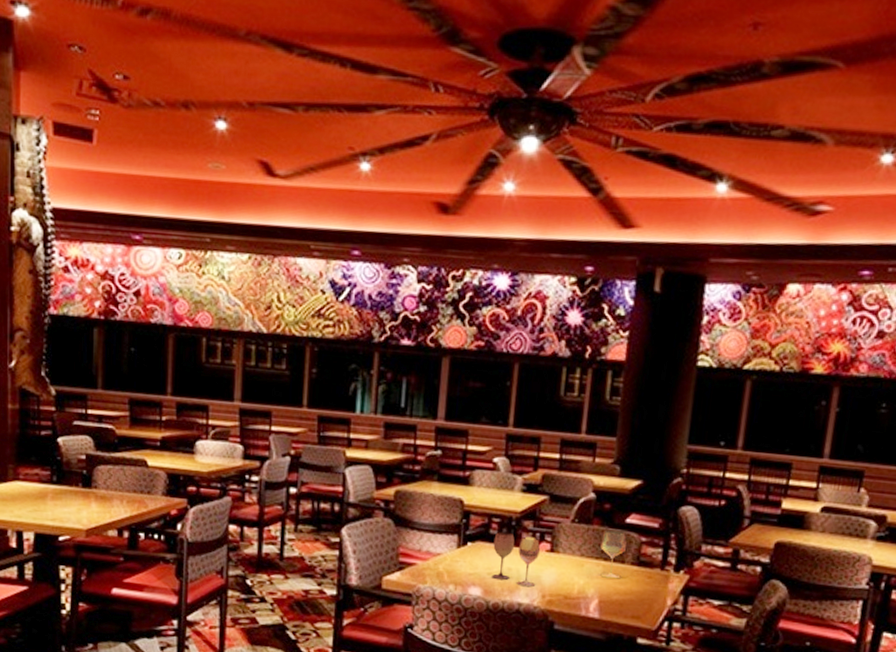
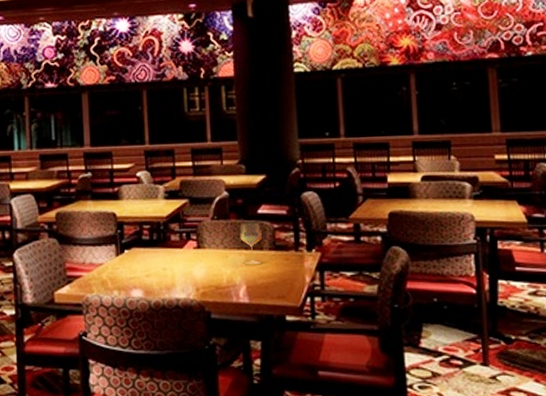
wineglass: present [492,531,540,587] -> none [147,236,188,283]

